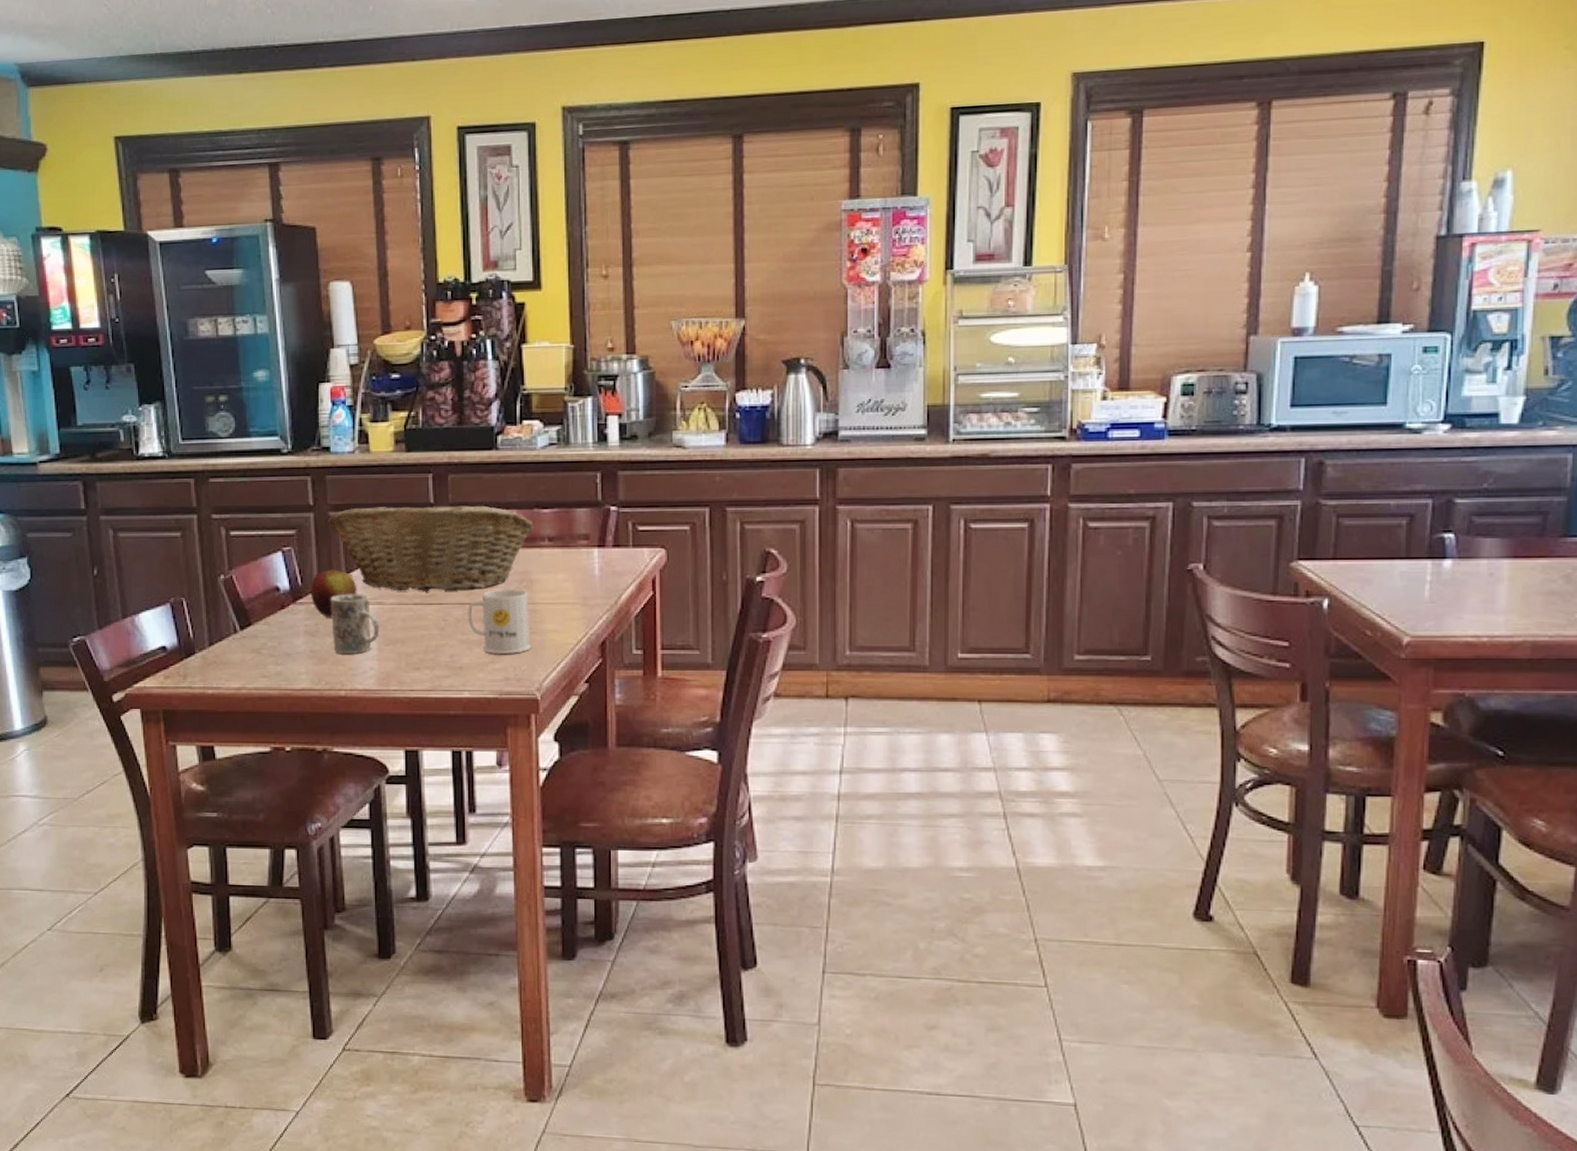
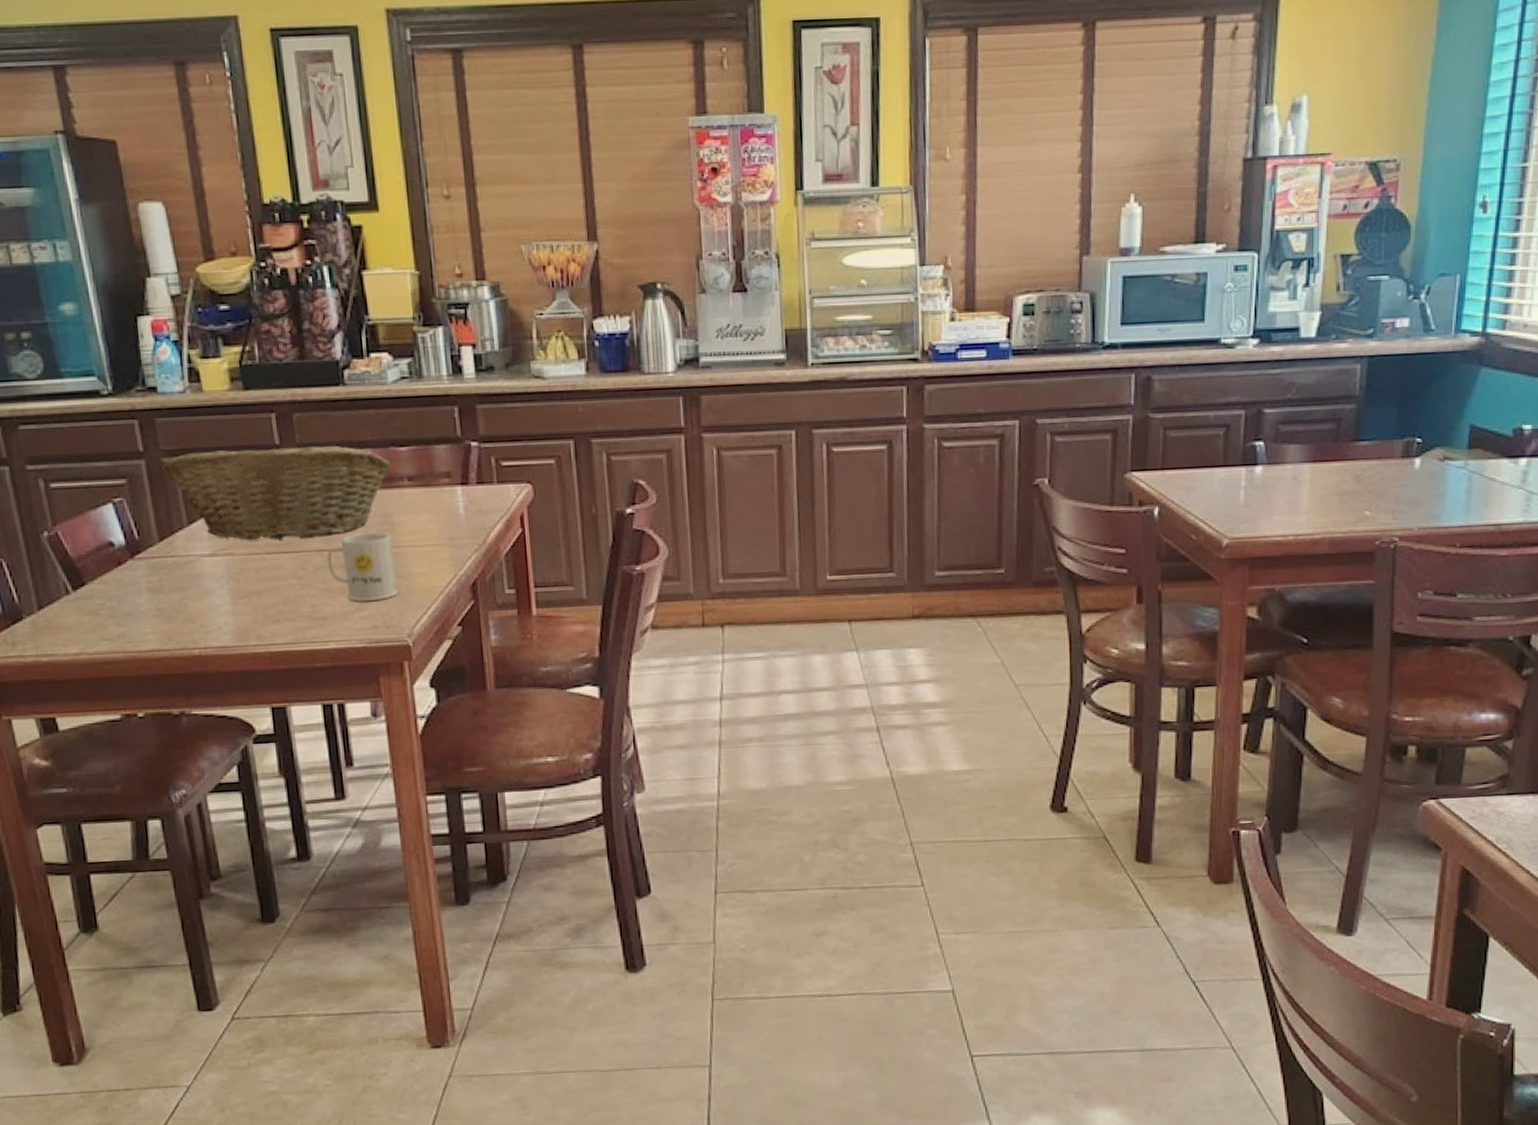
apple: present [310,569,357,618] -> none [149,520,203,573]
mug: present [330,594,380,654] -> none [173,545,232,610]

